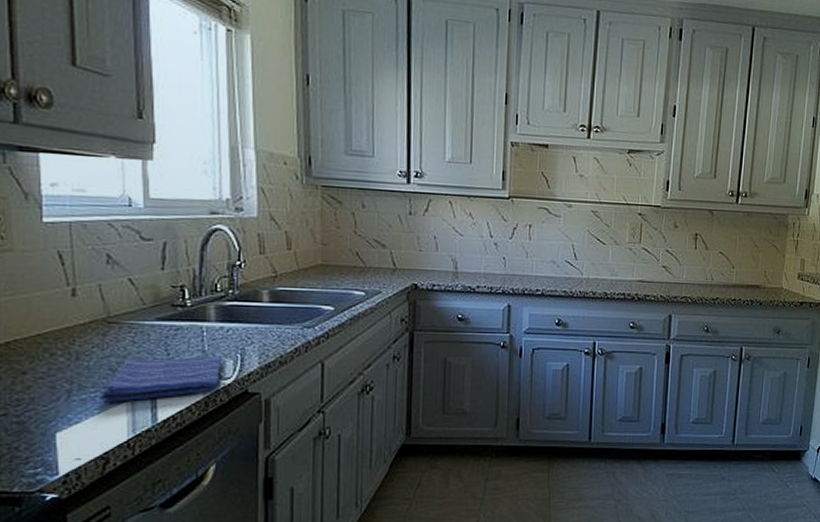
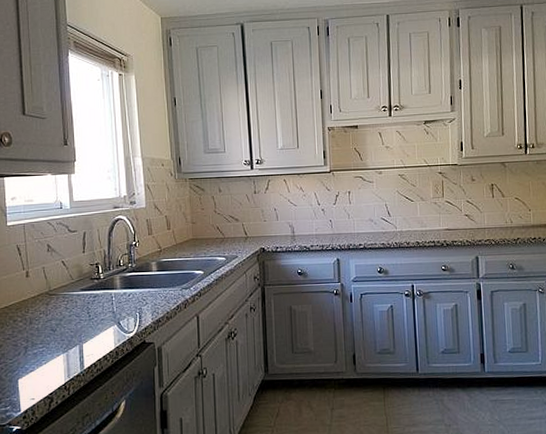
dish towel: present [100,356,223,402] -> none [46,315,127,355]

